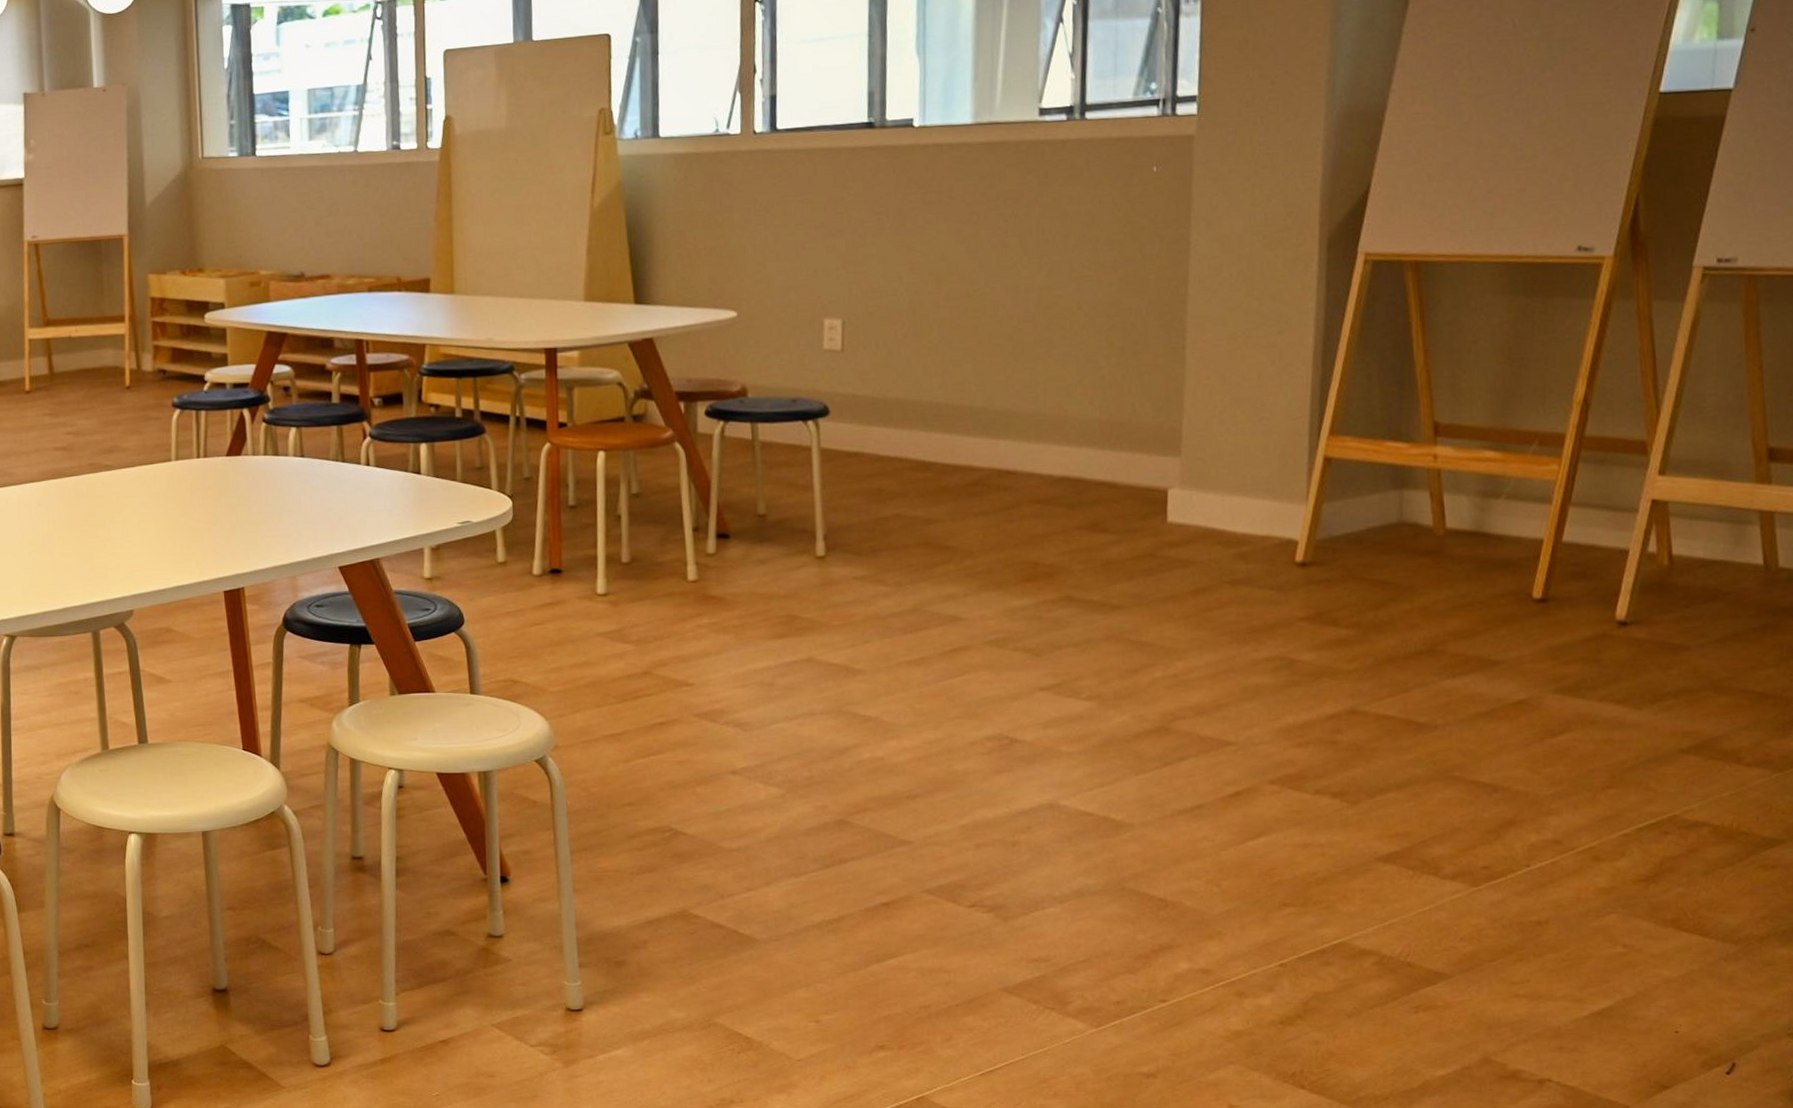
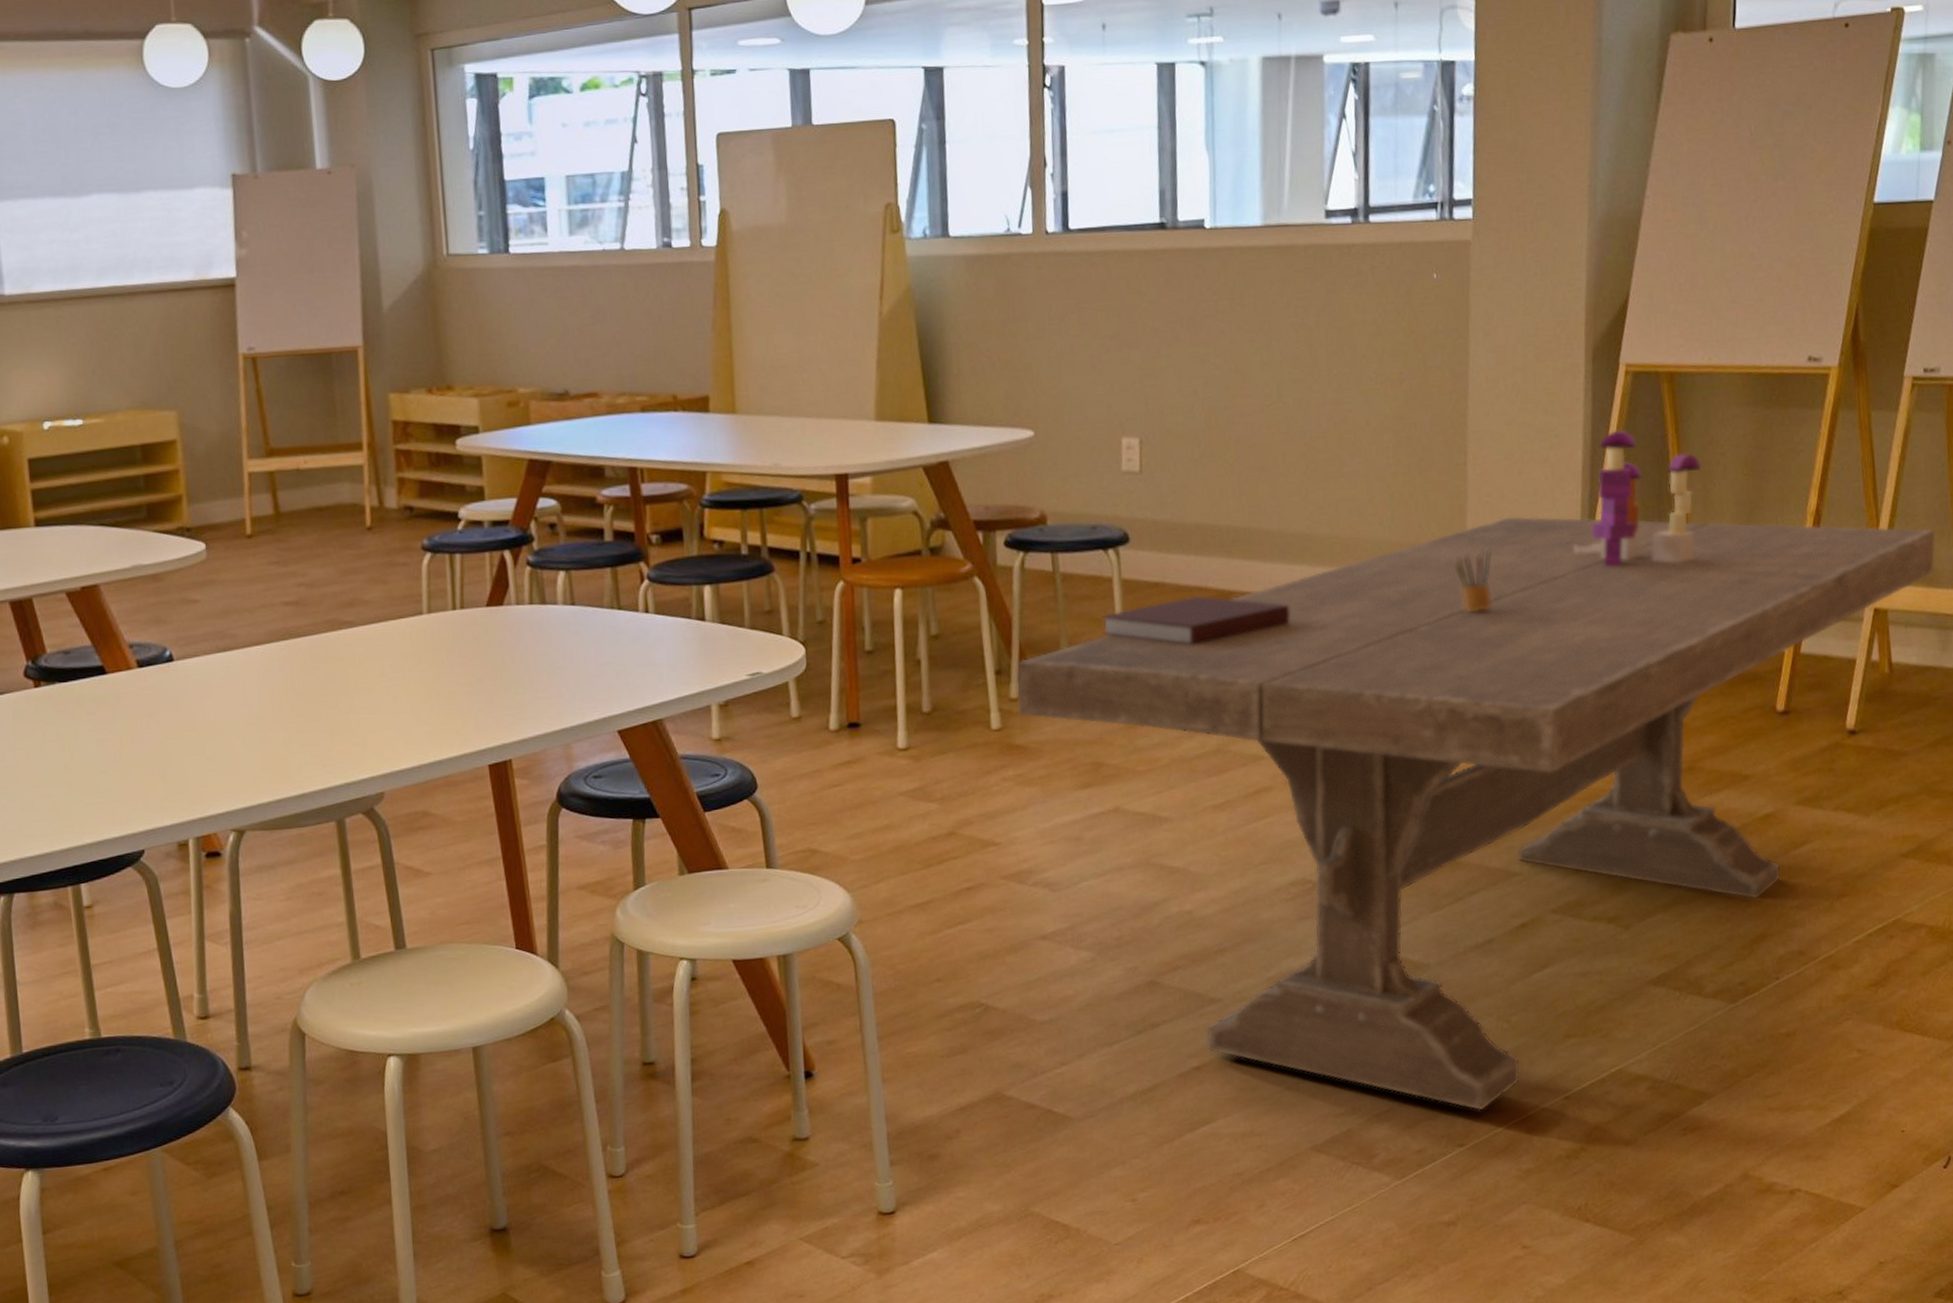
dining table: none [714,399,1728,970] -> present [1017,516,1936,1111]
notebook: none [799,465,992,511] -> present [1101,595,1290,645]
pencil box: none [1170,428,1210,489] -> present [1455,548,1492,612]
toy blocks: none [1301,317,1450,450] -> present [1573,430,1702,567]

